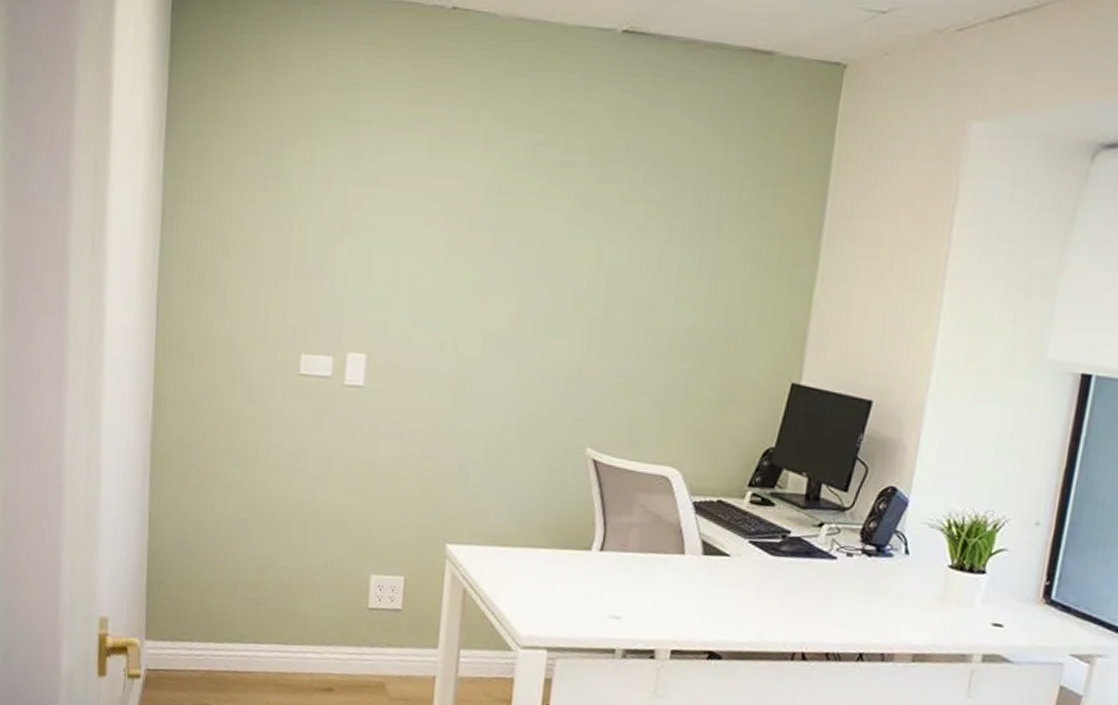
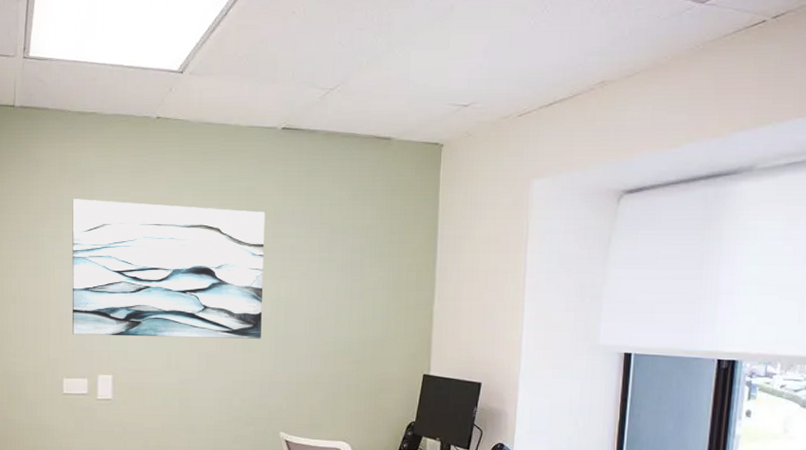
wall art: none [318,112,590,319] -> present [72,199,265,339]

